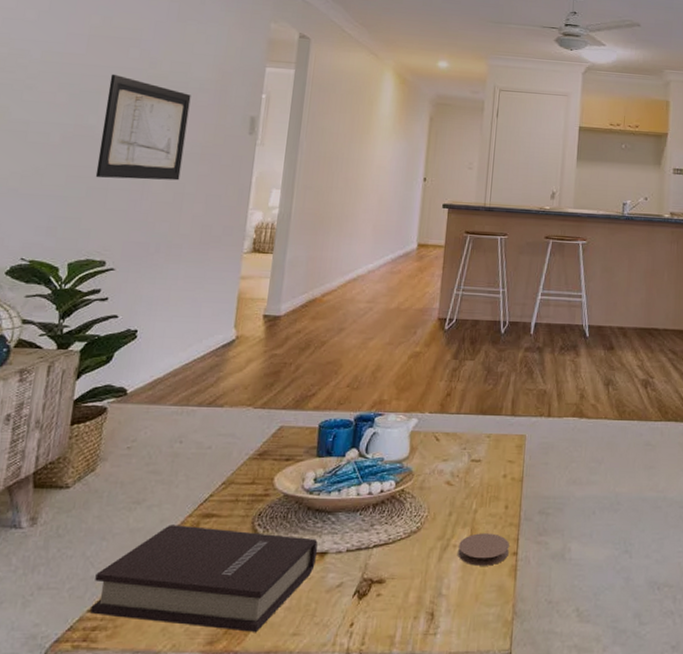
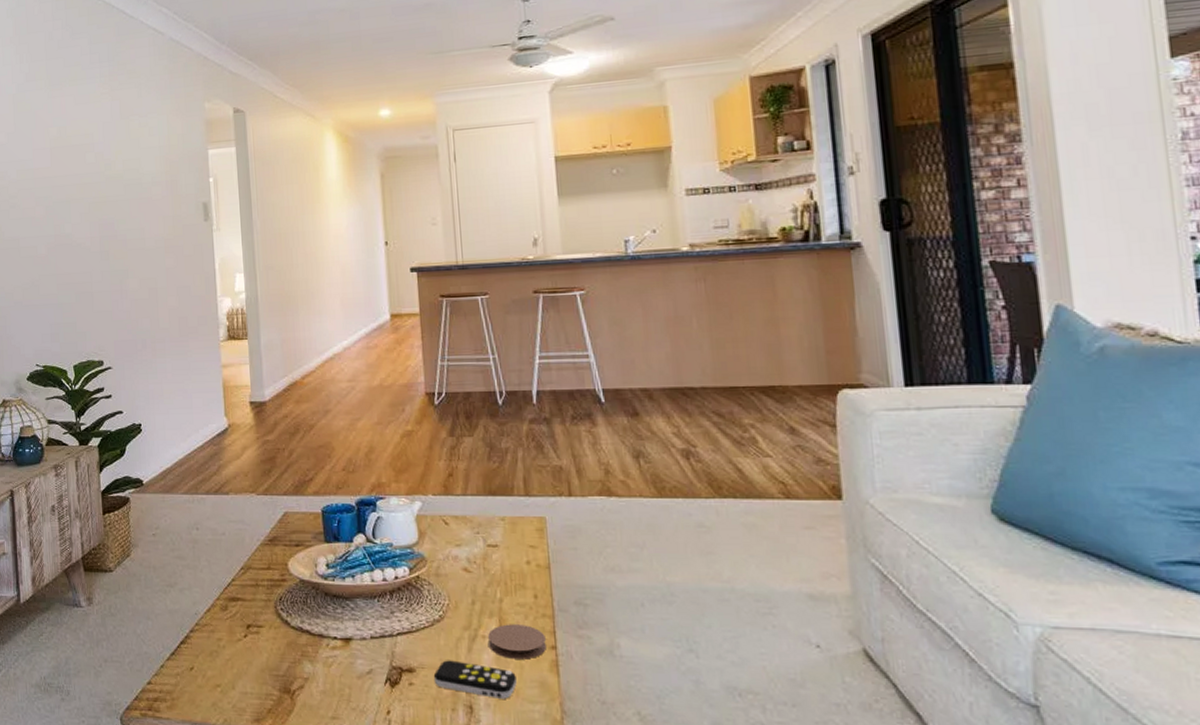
book: present [90,525,318,632] -> none [148,607,343,713]
wall art: present [95,74,191,181] -> none [75,181,151,283]
remote control: none [401,570,478,604] -> present [433,660,517,699]

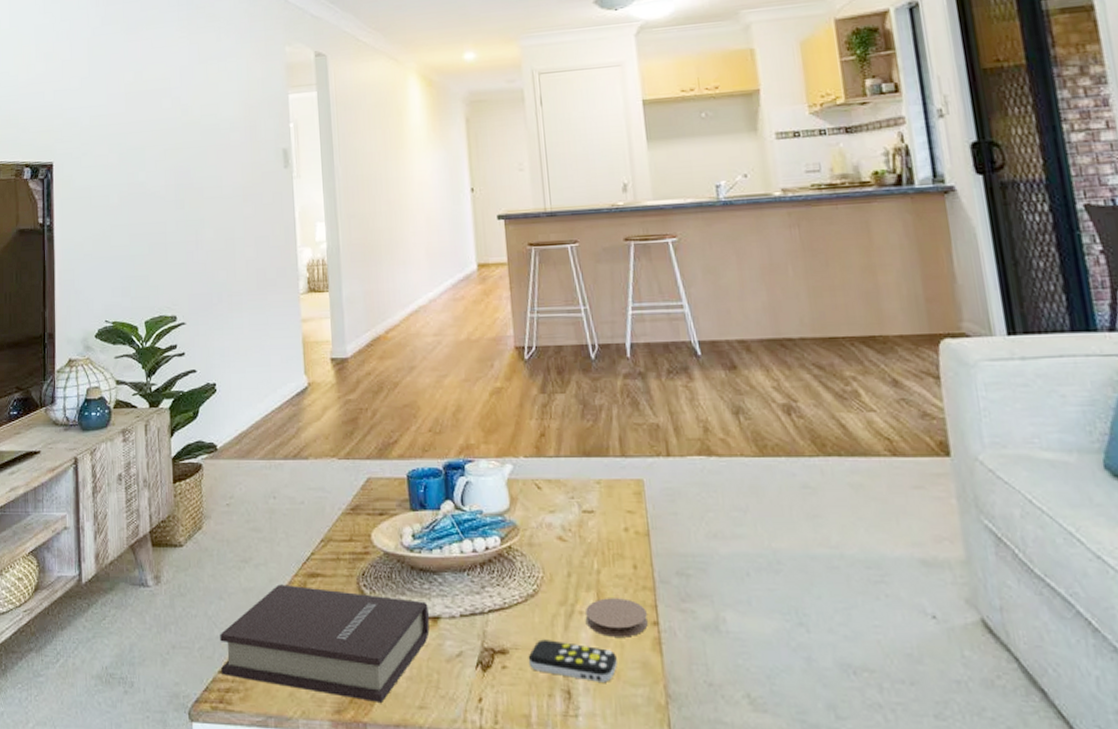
book: none [148,607,343,713] -> present [220,584,430,702]

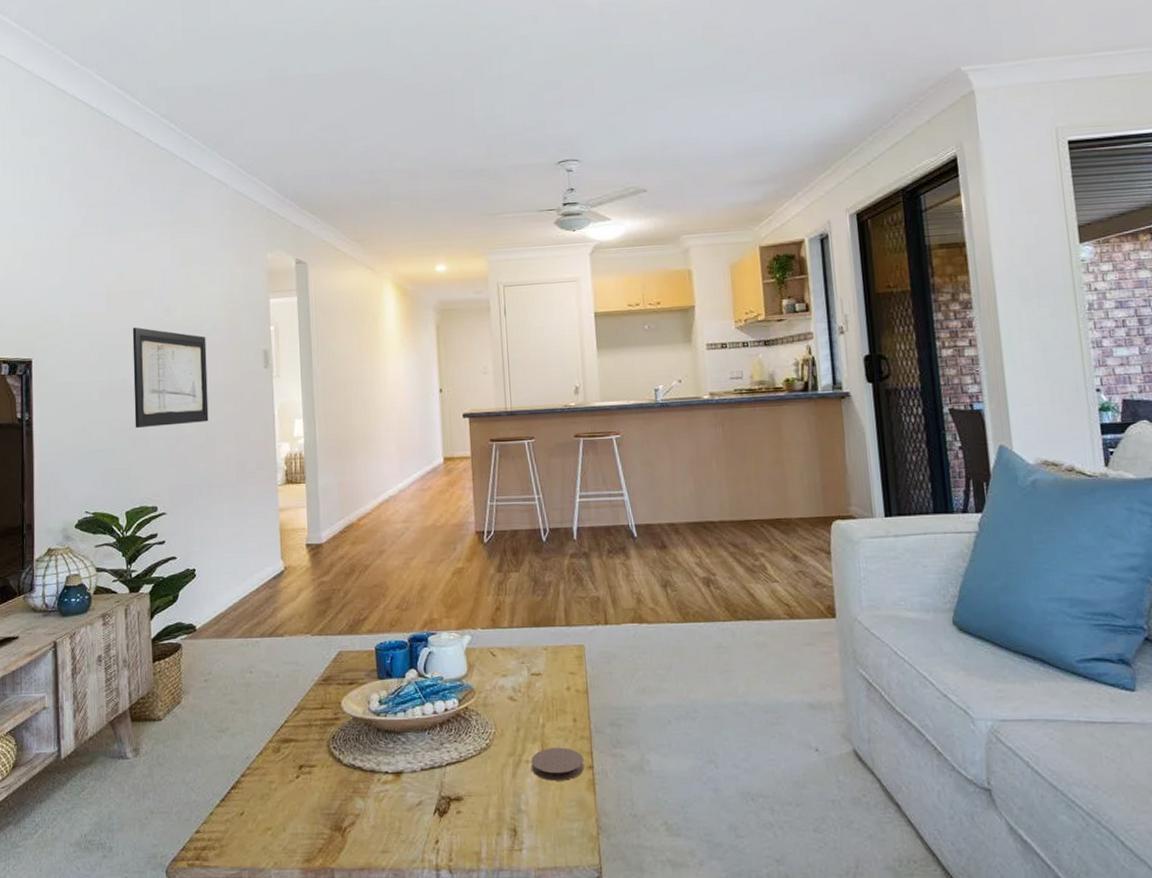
wall art: none [150,127,228,234] -> present [132,327,209,429]
book: present [220,584,430,702] -> none [197,750,394,850]
remote control: present [528,639,617,682] -> none [480,786,557,820]

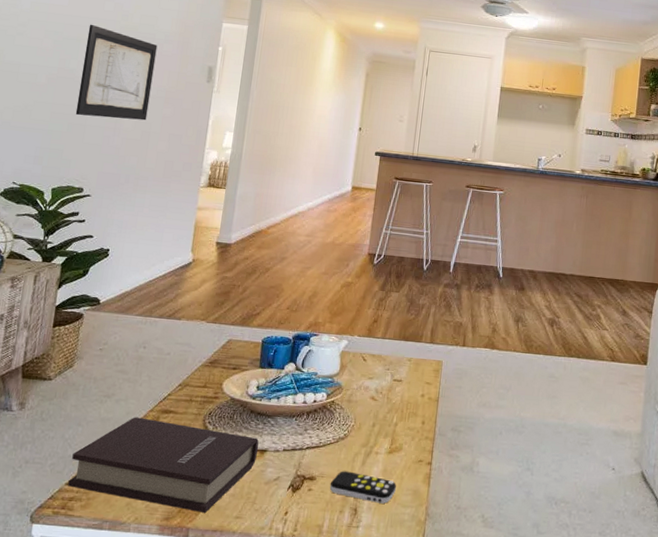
book: none [197,750,394,850] -> present [68,417,259,513]
remote control: none [480,786,557,820] -> present [329,471,396,504]
coaster: present [531,747,584,781] -> none [380,443,425,473]

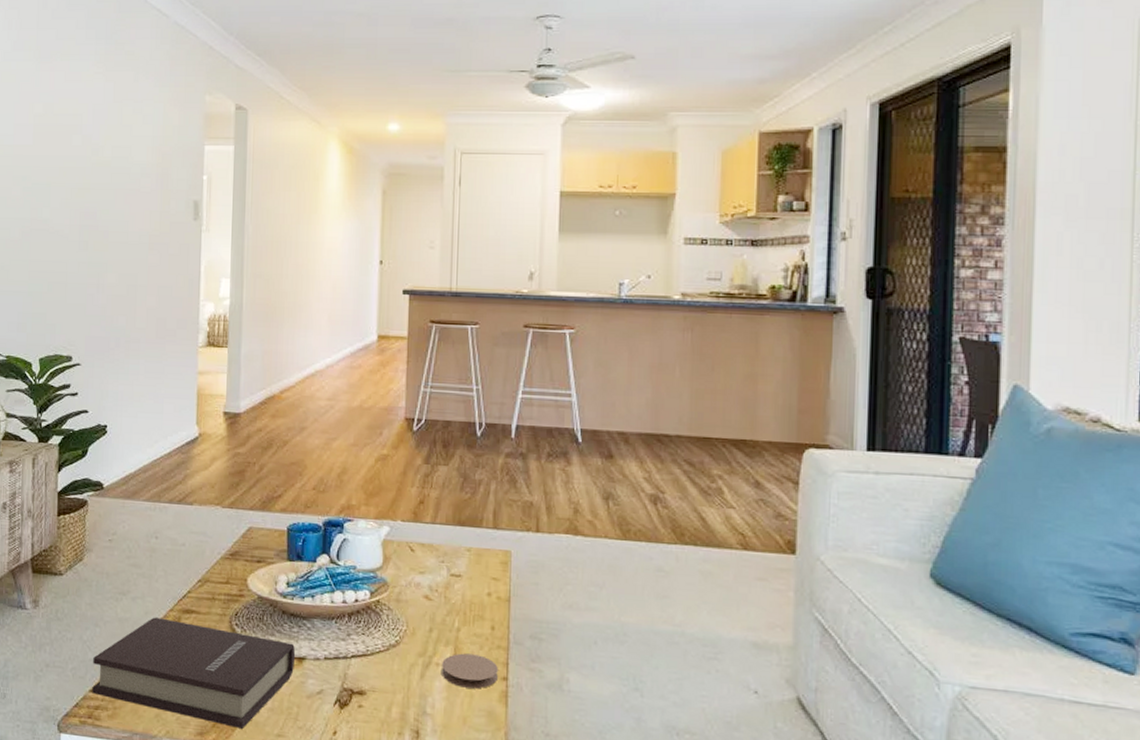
wall art: present [75,24,158,121] -> none [54,164,134,273]
remote control: present [329,471,396,504] -> none [383,685,465,726]
coaster: none [380,443,425,473] -> present [442,653,498,689]

